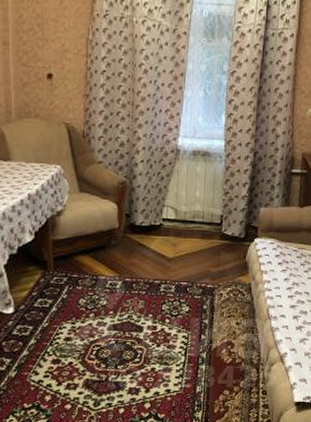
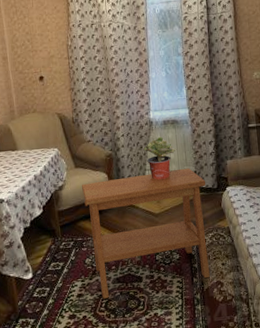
side table: none [85,210,233,346] -> present [82,168,210,299]
potted plant: none [165,169,204,220] -> present [144,136,177,180]

